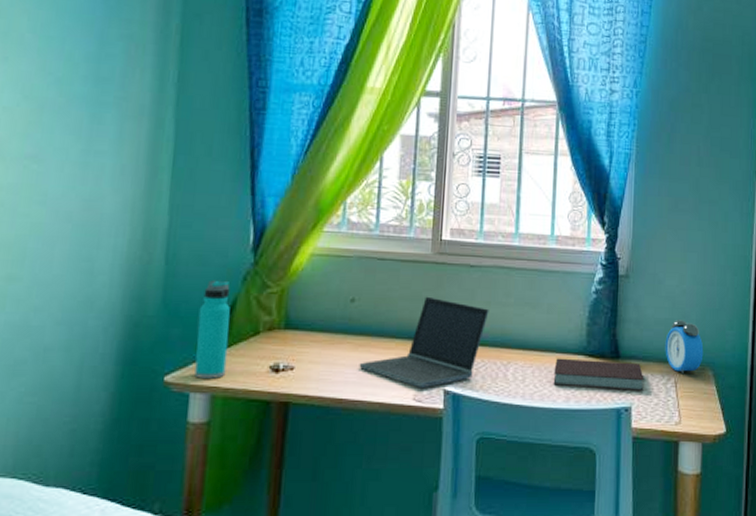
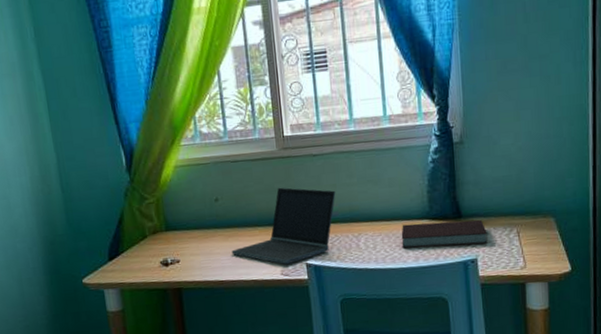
water bottle: present [194,280,230,379] -> none [96,199,128,278]
alarm clock: present [665,320,704,375] -> none [505,175,544,224]

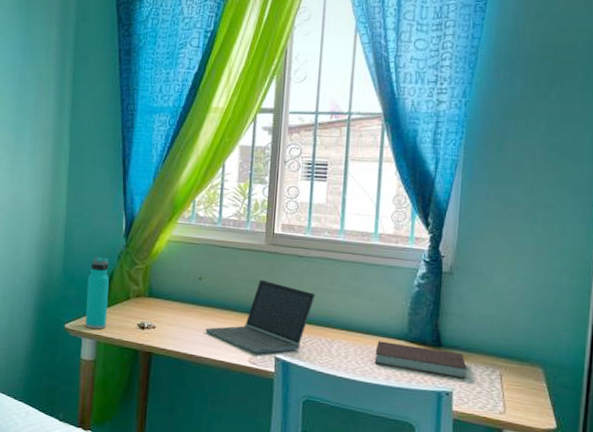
water bottle: none [96,199,128,278] -> present [85,256,109,329]

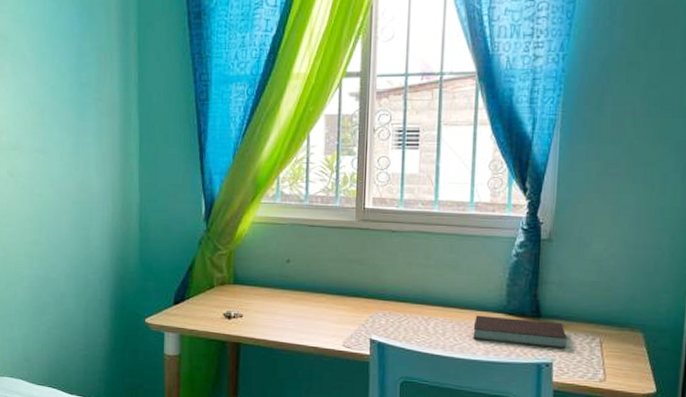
water bottle: present [85,256,109,329] -> none [166,244,191,322]
laptop computer: present [205,279,316,354] -> none [295,258,410,337]

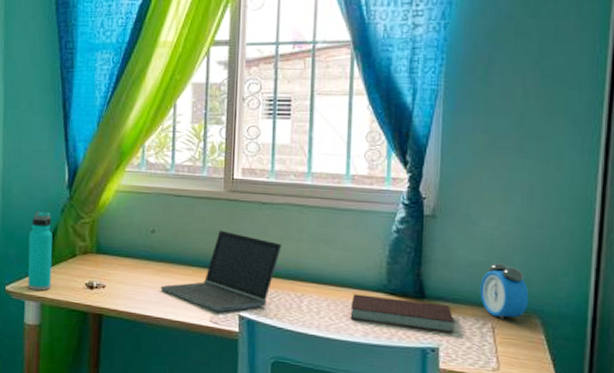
water bottle: none [166,244,191,322] -> present [28,211,53,291]
laptop computer: none [295,258,410,337] -> present [160,230,282,312]
alarm clock: none [590,282,634,335] -> present [480,263,529,320]

